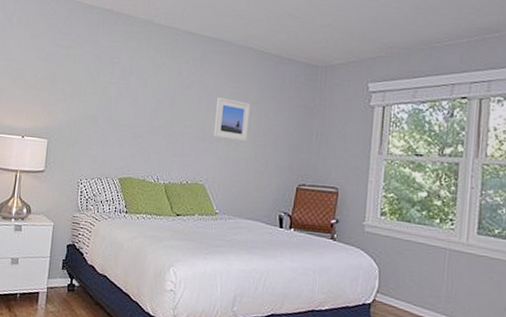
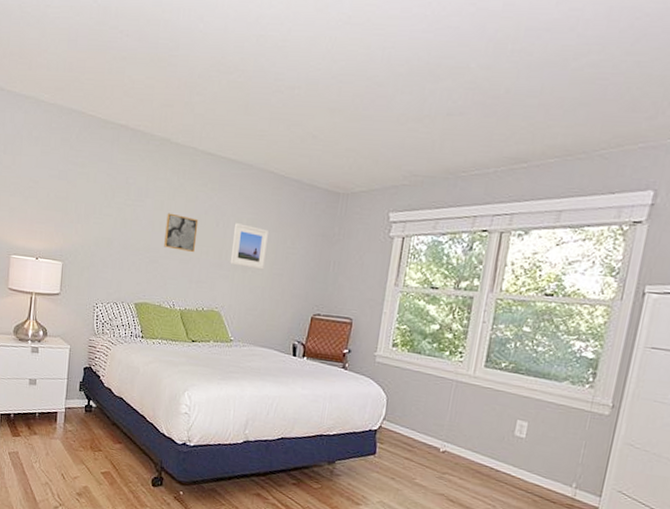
wall art: none [148,89,182,127] -> present [164,213,199,253]

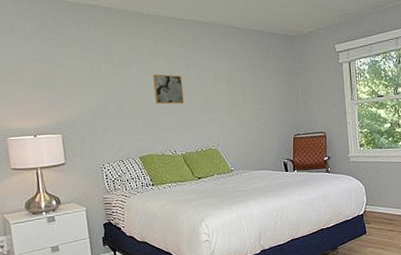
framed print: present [230,223,270,270] -> none [213,73,246,108]

